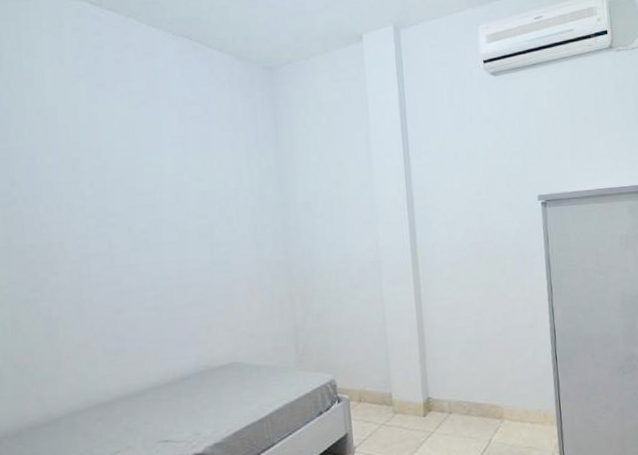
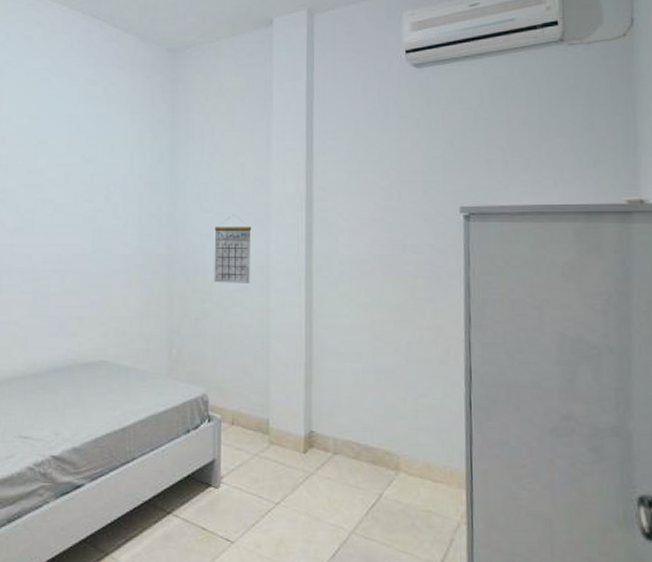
calendar: none [326,218,364,281] -> present [214,214,252,283]

